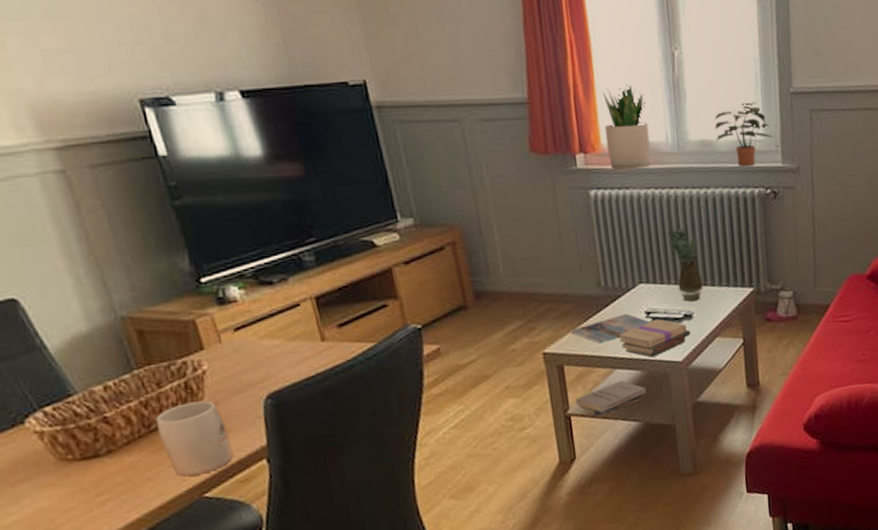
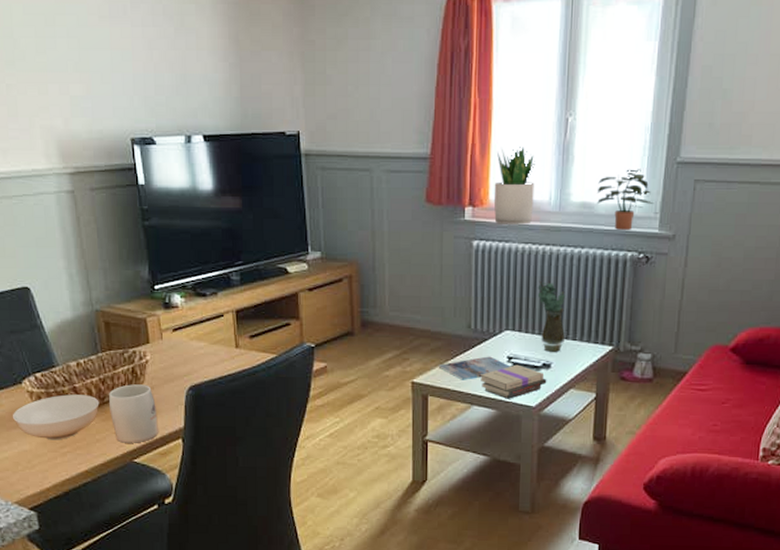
bowl: none [17,424,145,489] -> present [13,394,100,440]
books: present [576,380,647,416] -> none [434,416,499,445]

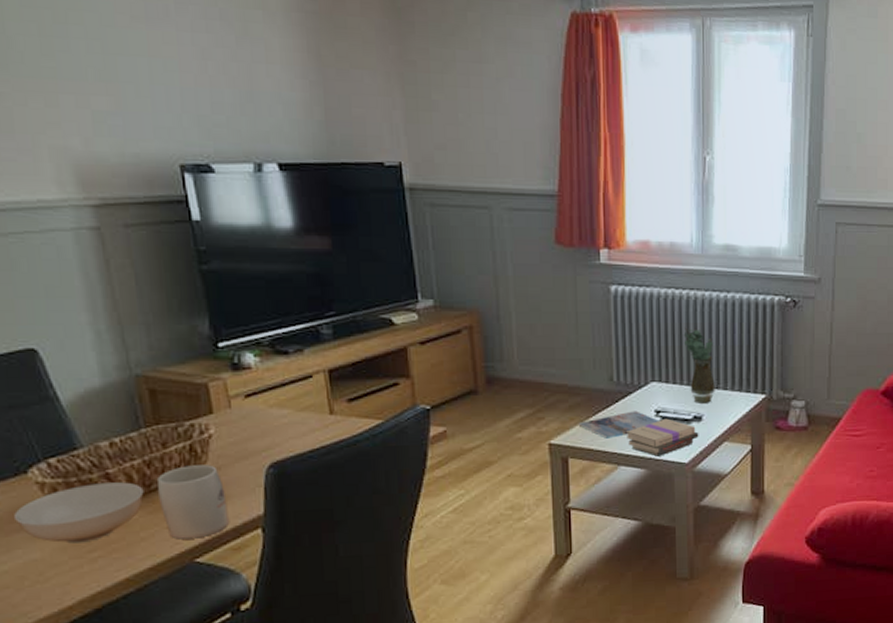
planter: present [493,147,535,225] -> none [630,185,675,268]
potted plant: present [597,169,654,231] -> none [740,211,798,275]

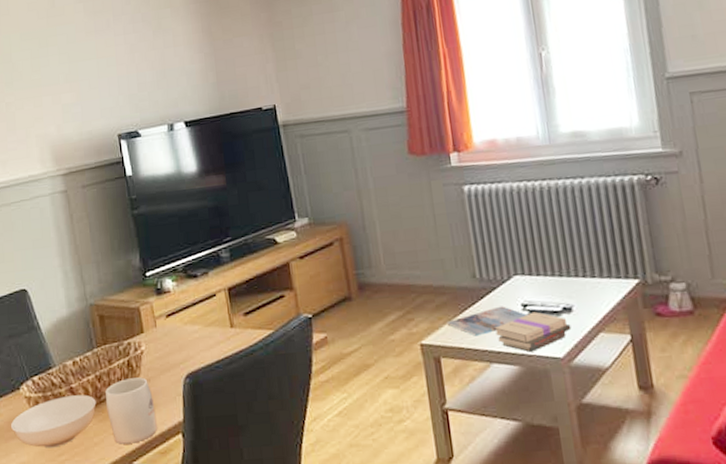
vase: present [683,327,715,403] -> none [541,216,583,294]

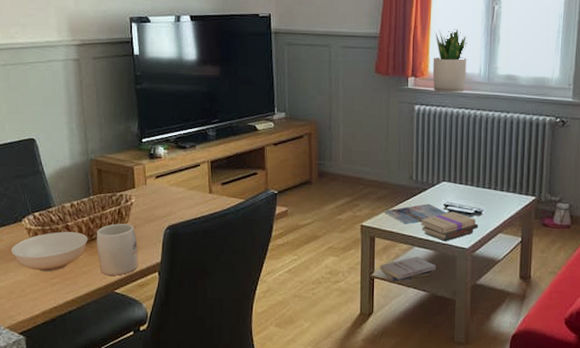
books: none [453,375,526,412] -> present [380,256,436,281]
planter: none [474,87,522,166] -> present [432,29,467,93]

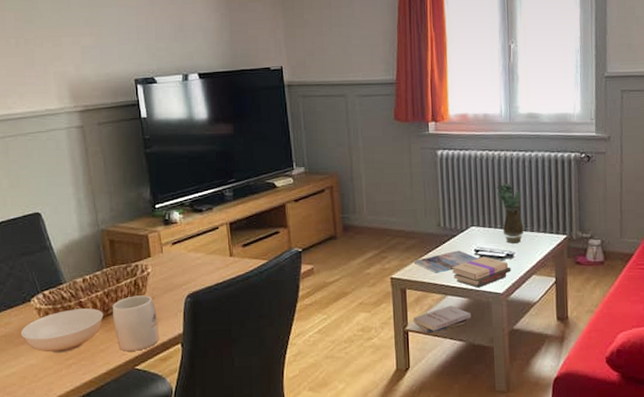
planter: present [432,29,467,93] -> none [452,70,488,135]
vase: none [470,139,494,201] -> present [496,181,524,243]

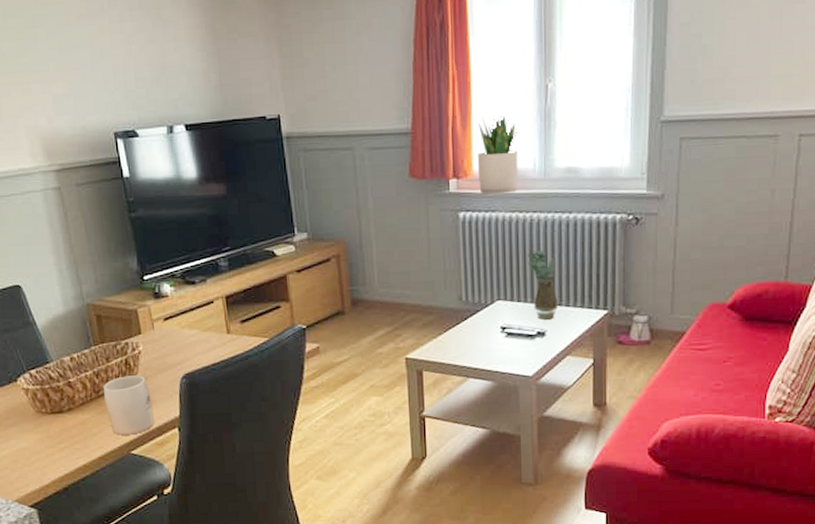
bowl: present [21,308,104,353] -> none [9,389,95,436]
magazine: present [413,250,478,273] -> none [431,327,505,353]
books: present [413,305,472,333] -> none [431,389,496,419]
planter: none [452,70,488,135] -> present [477,116,518,194]
books: present [452,256,511,288] -> none [475,334,543,370]

